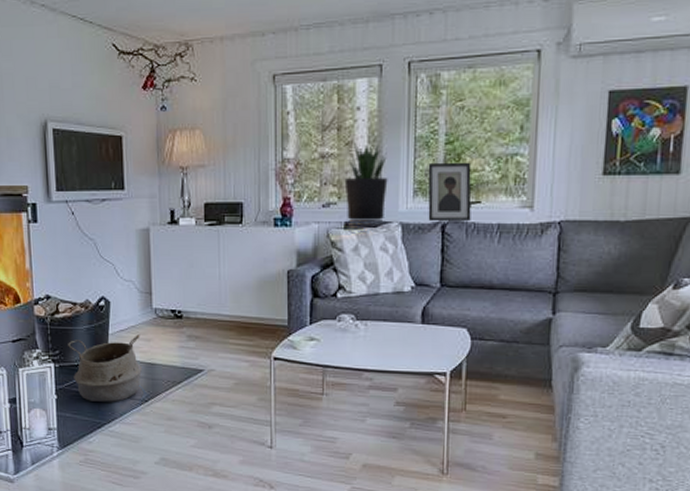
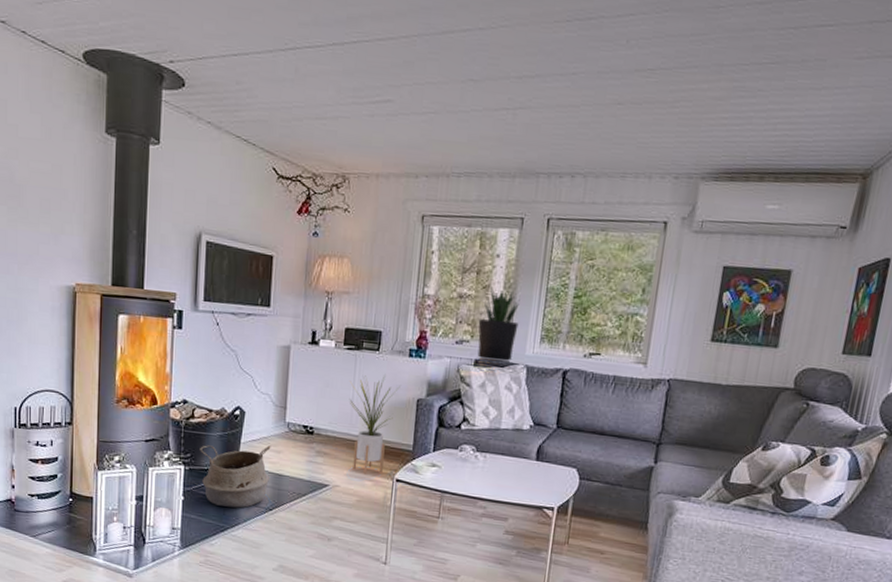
house plant: none [215,248,268,355] -> present [349,375,400,474]
picture frame: present [428,162,472,222] -> none [551,313,596,371]

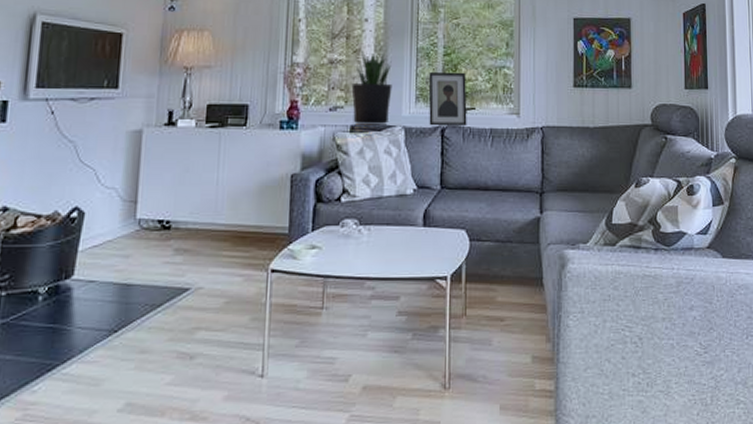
woven basket: present [200,445,271,508] -> none [22,250,118,337]
house plant: present [349,375,400,474] -> none [213,151,272,269]
picture frame: none [551,313,596,371] -> present [428,71,467,127]

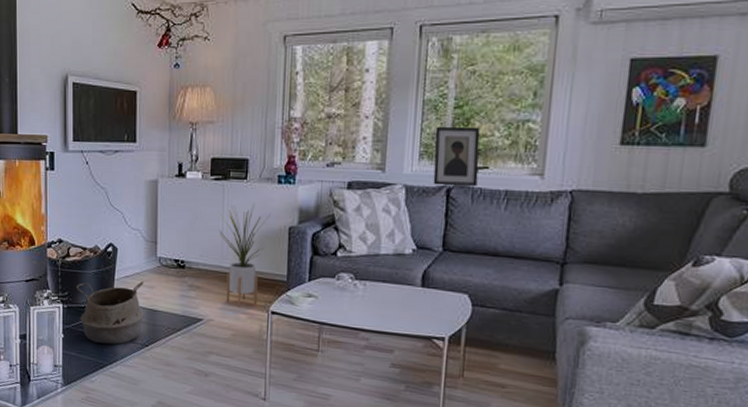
woven basket: none [22,250,118,337] -> present [76,281,144,345]
house plant: none [213,151,272,269] -> present [219,203,271,307]
planter: present [351,49,392,125] -> none [349,102,394,183]

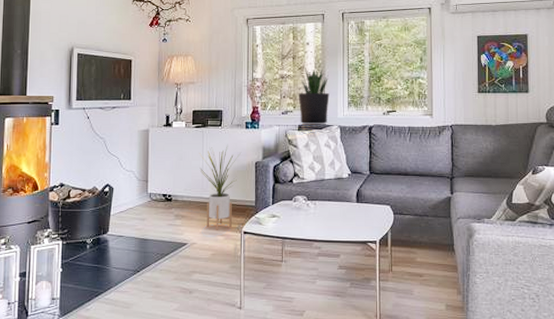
woven basket: present [76,281,144,345] -> none [75,215,137,273]
planter: none [349,102,394,183] -> present [298,66,330,125]
picture frame: present [433,126,481,187] -> none [358,82,389,125]

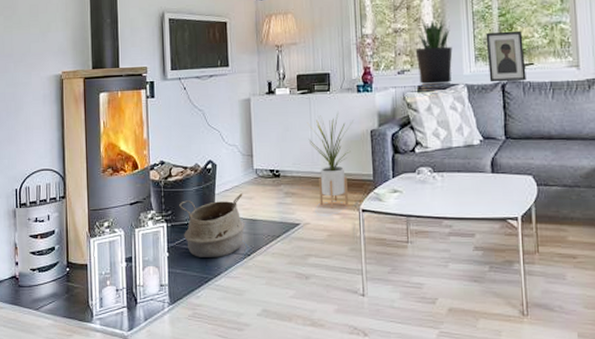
woven basket: none [75,215,137,273] -> present [179,193,244,257]
picture frame: none [358,82,389,125] -> present [485,30,526,83]

